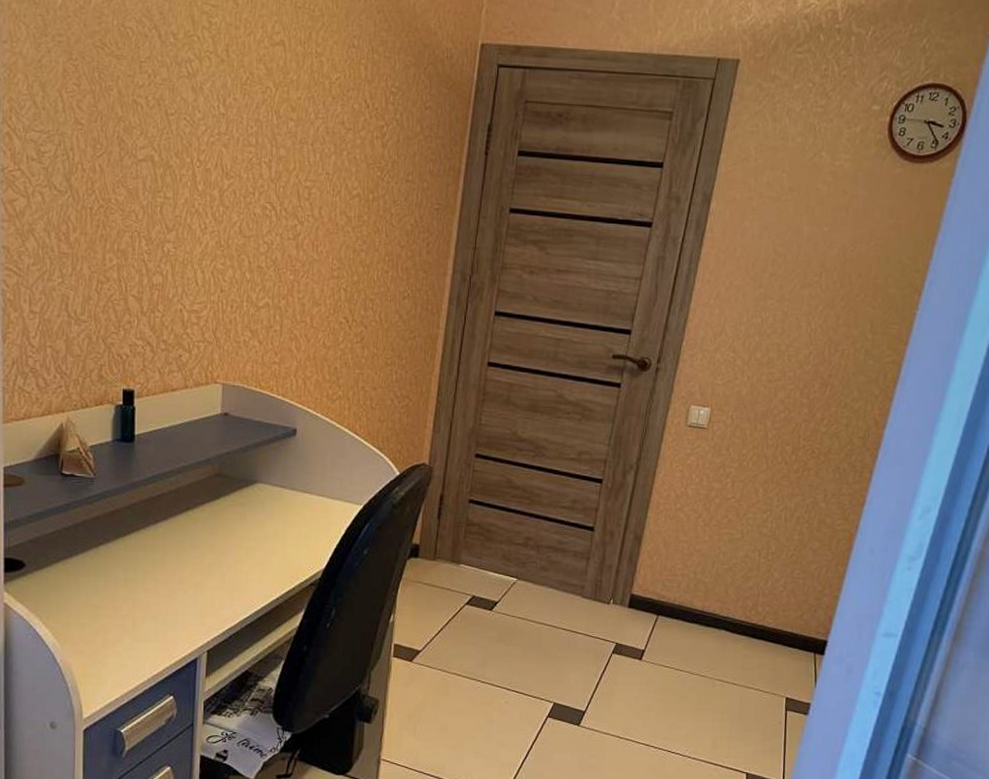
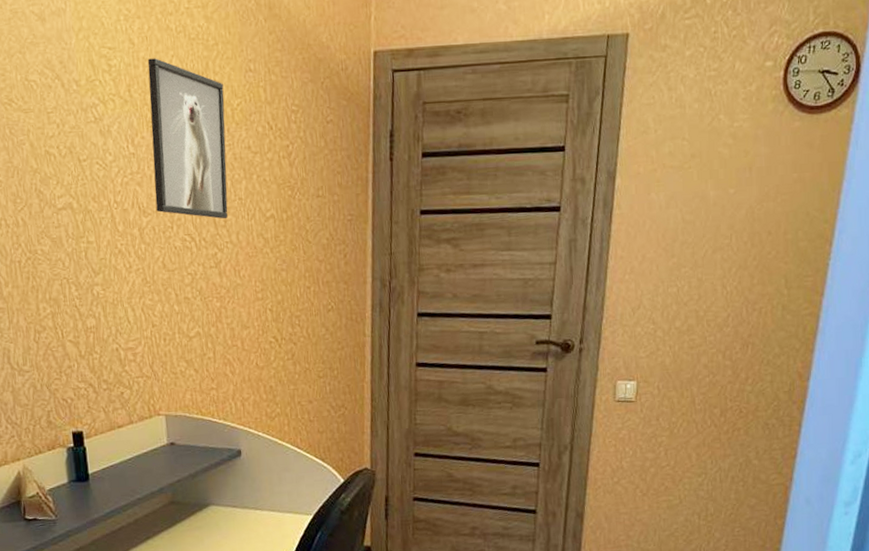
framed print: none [240,21,324,192] -> present [147,58,228,219]

